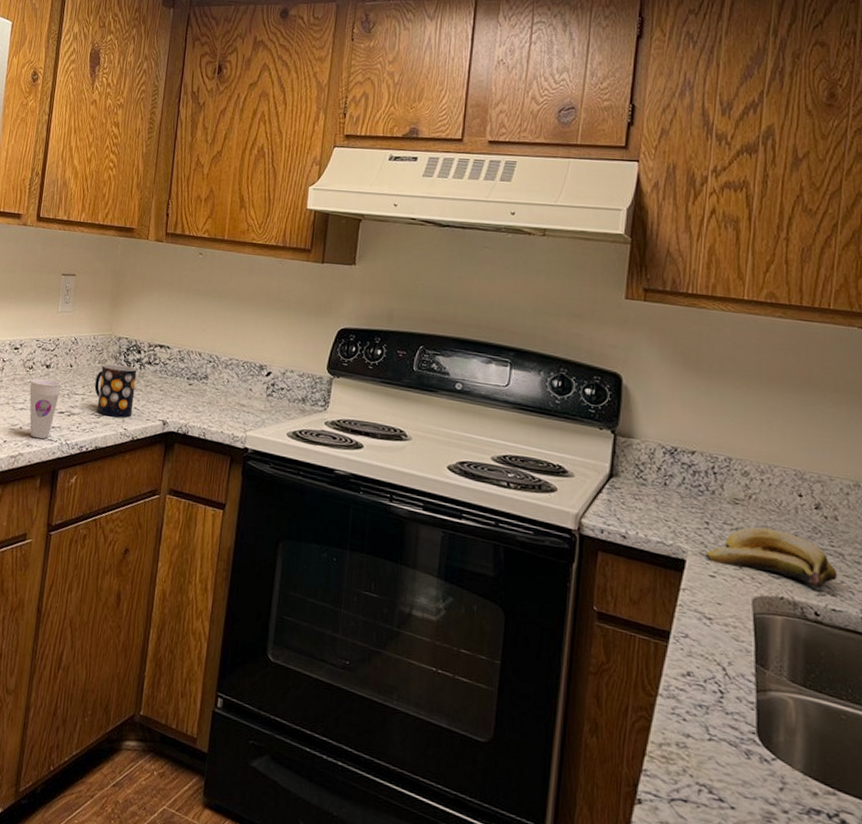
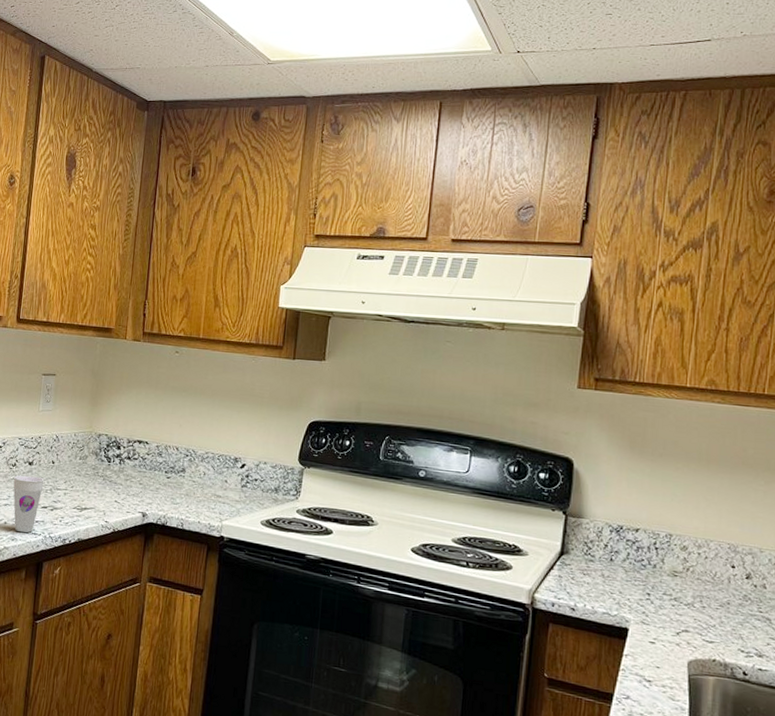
mug: present [94,363,137,418] -> none [76,459,117,511]
banana: present [706,526,838,589] -> none [647,596,765,651]

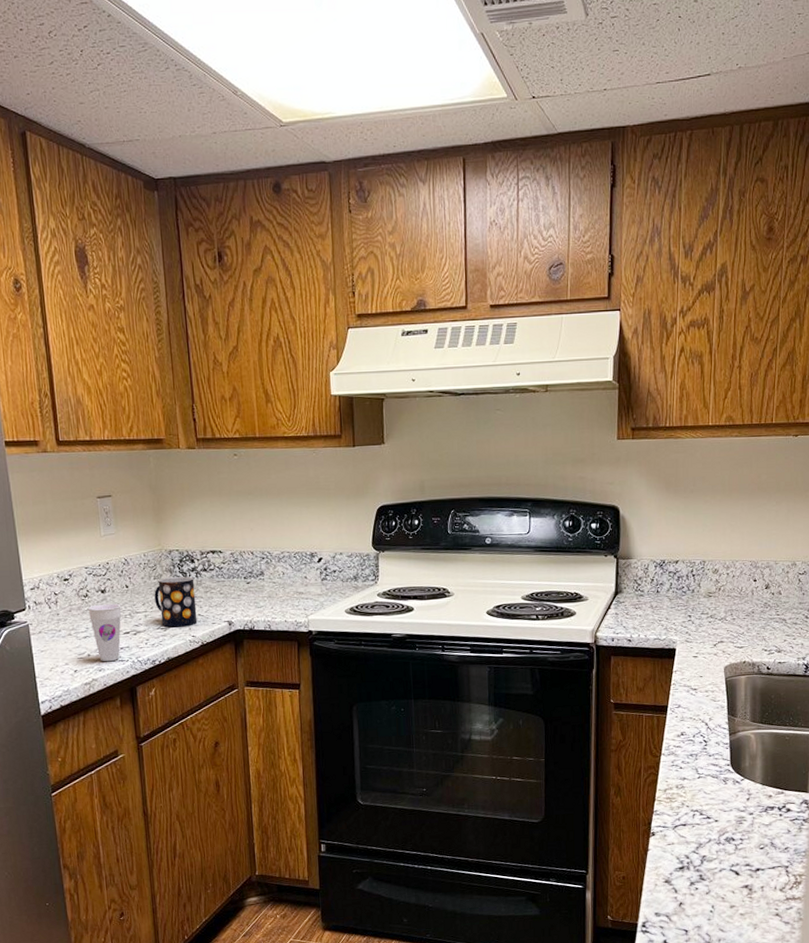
mug: none [76,459,117,511] -> present [154,576,198,628]

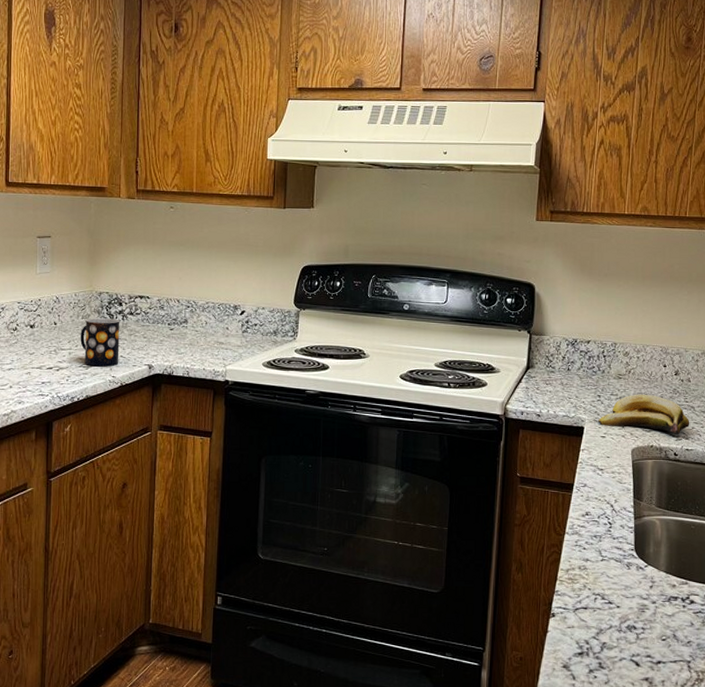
cup: present [87,603,121,662] -> none [15,338,48,395]
banana: none [690,610,782,649] -> present [598,394,690,435]

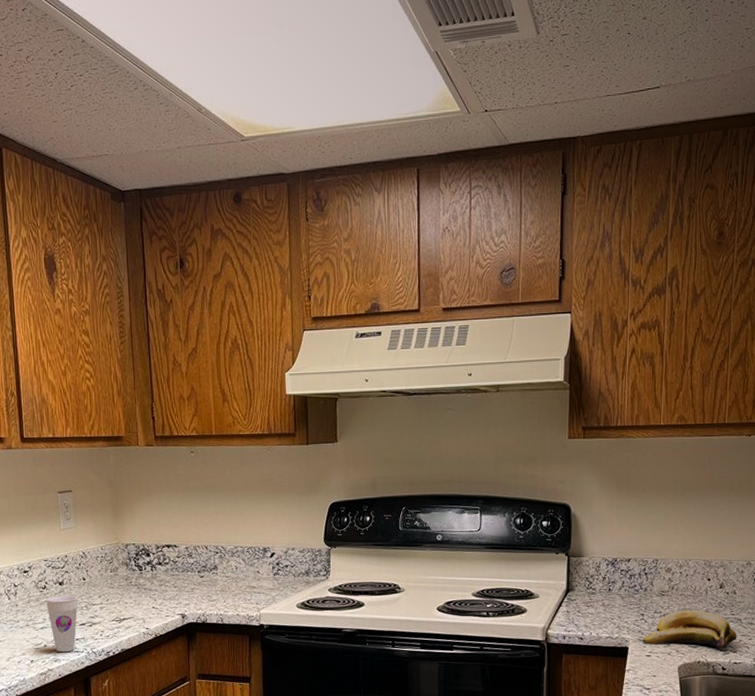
cup: none [15,338,48,395] -> present [45,595,78,653]
mug: present [80,318,120,367] -> none [110,570,152,620]

